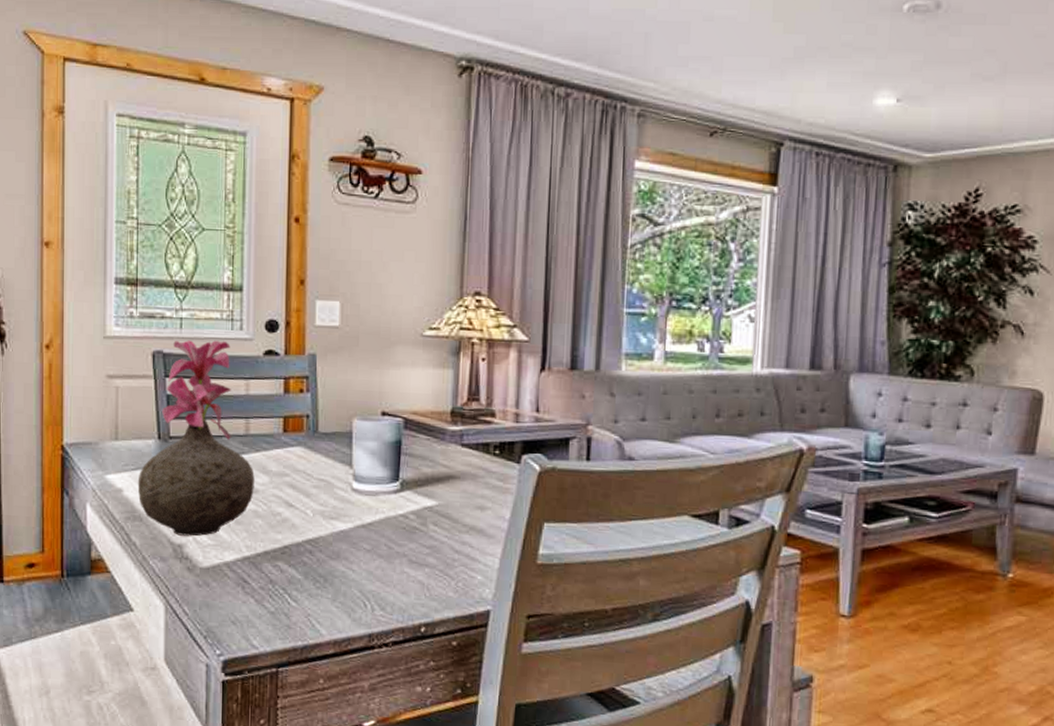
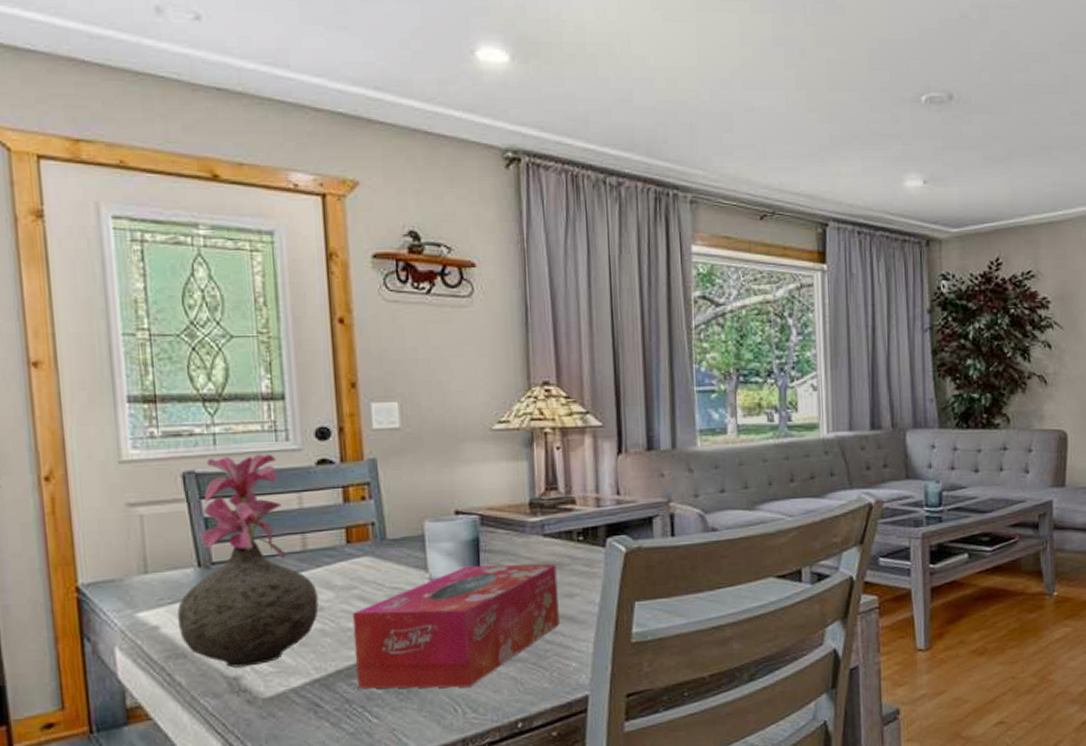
tissue box: none [281,466,471,585] -> present [352,563,560,689]

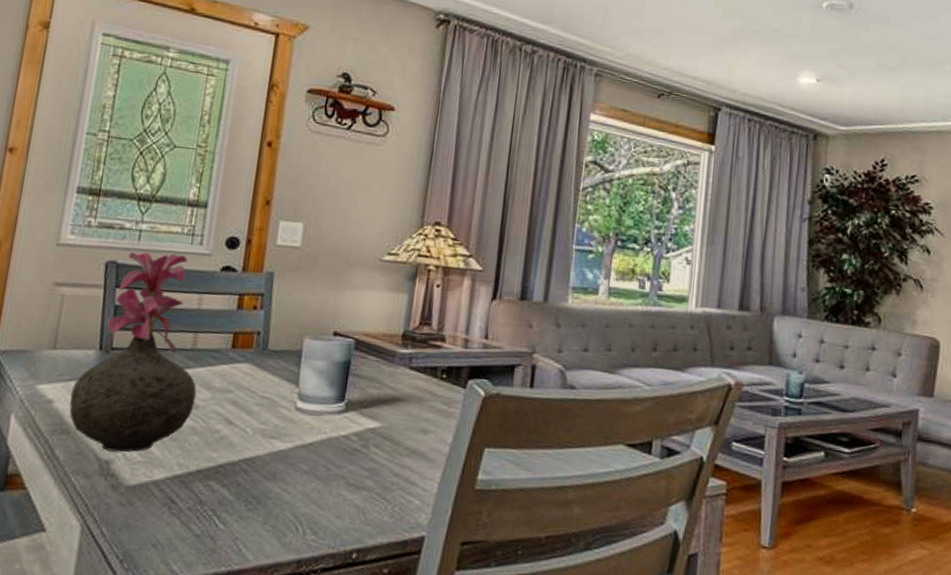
tissue box: present [352,563,560,689] -> none [213,386,417,508]

